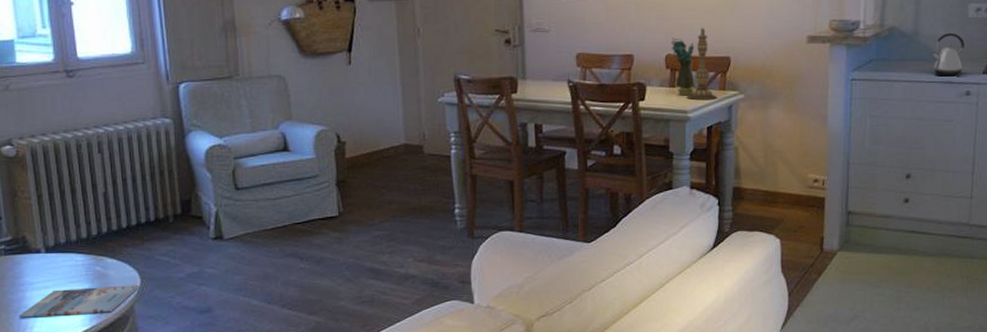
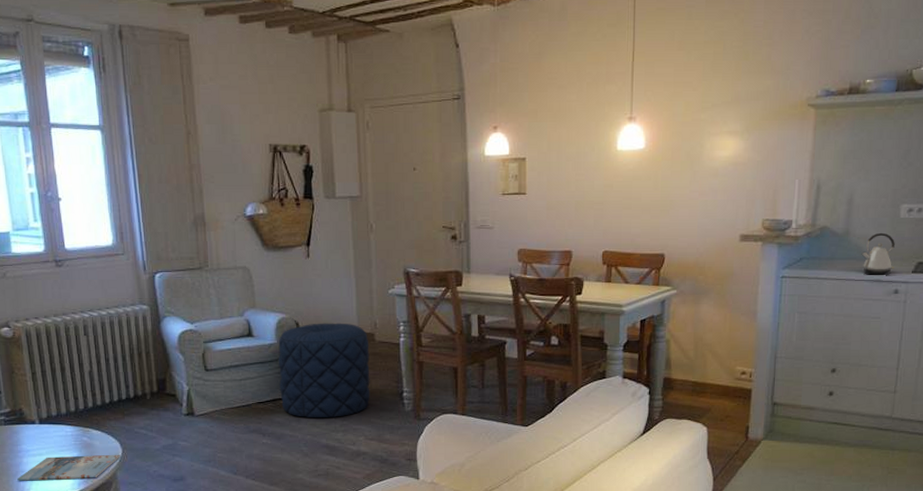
pouf: none [317,134,419,240] -> present [278,323,370,418]
vase: present [671,38,695,96] -> none [608,235,631,291]
candlestick: present [686,27,717,101] -> none [621,225,651,295]

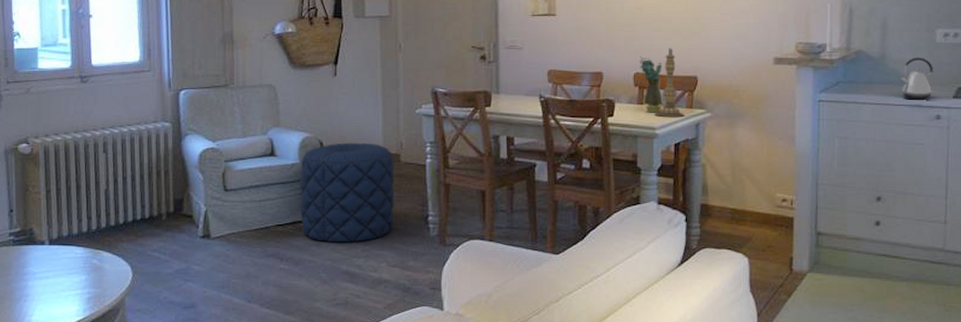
magazine: present [17,454,120,481] -> none [20,278,130,306]
vase: none [608,235,631,291] -> present [640,57,663,113]
candlestick: none [621,225,651,295] -> present [654,47,684,118]

